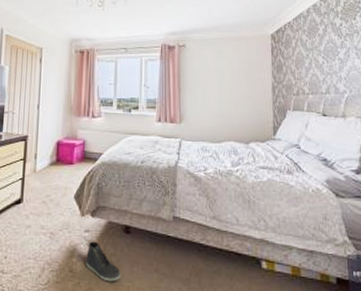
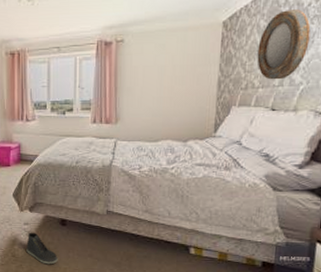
home mirror: none [303,28,346,88] -> present [257,9,311,80]

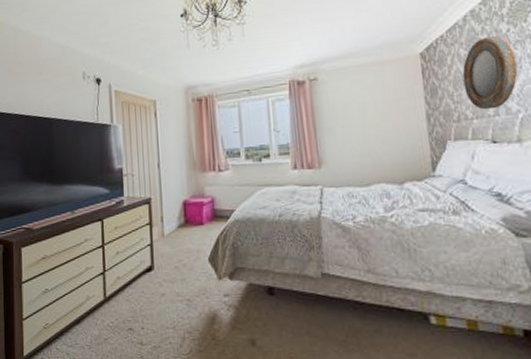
sneaker: present [26,232,58,265] -> none [228,305,269,348]

